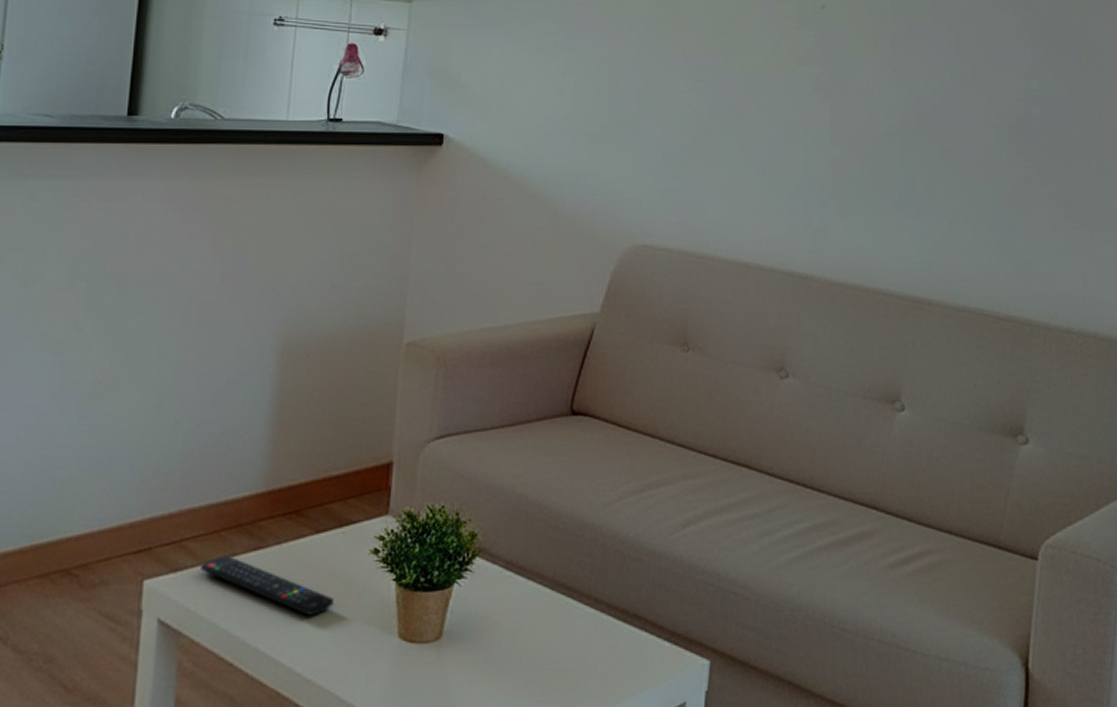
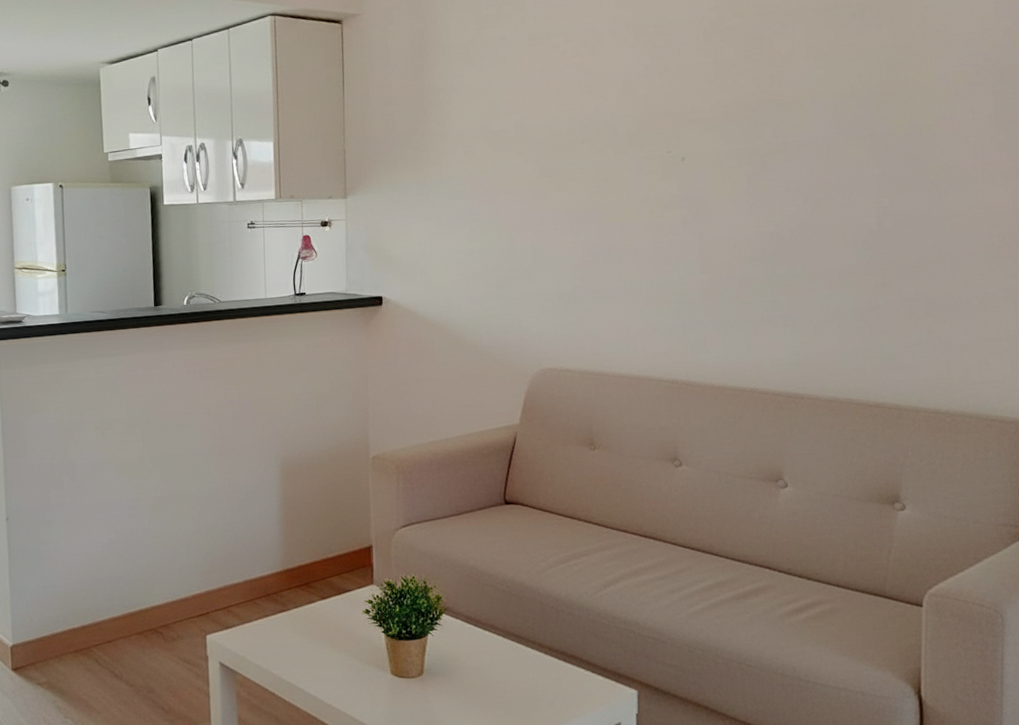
remote control: present [200,556,335,615] -> none [244,617,341,659]

